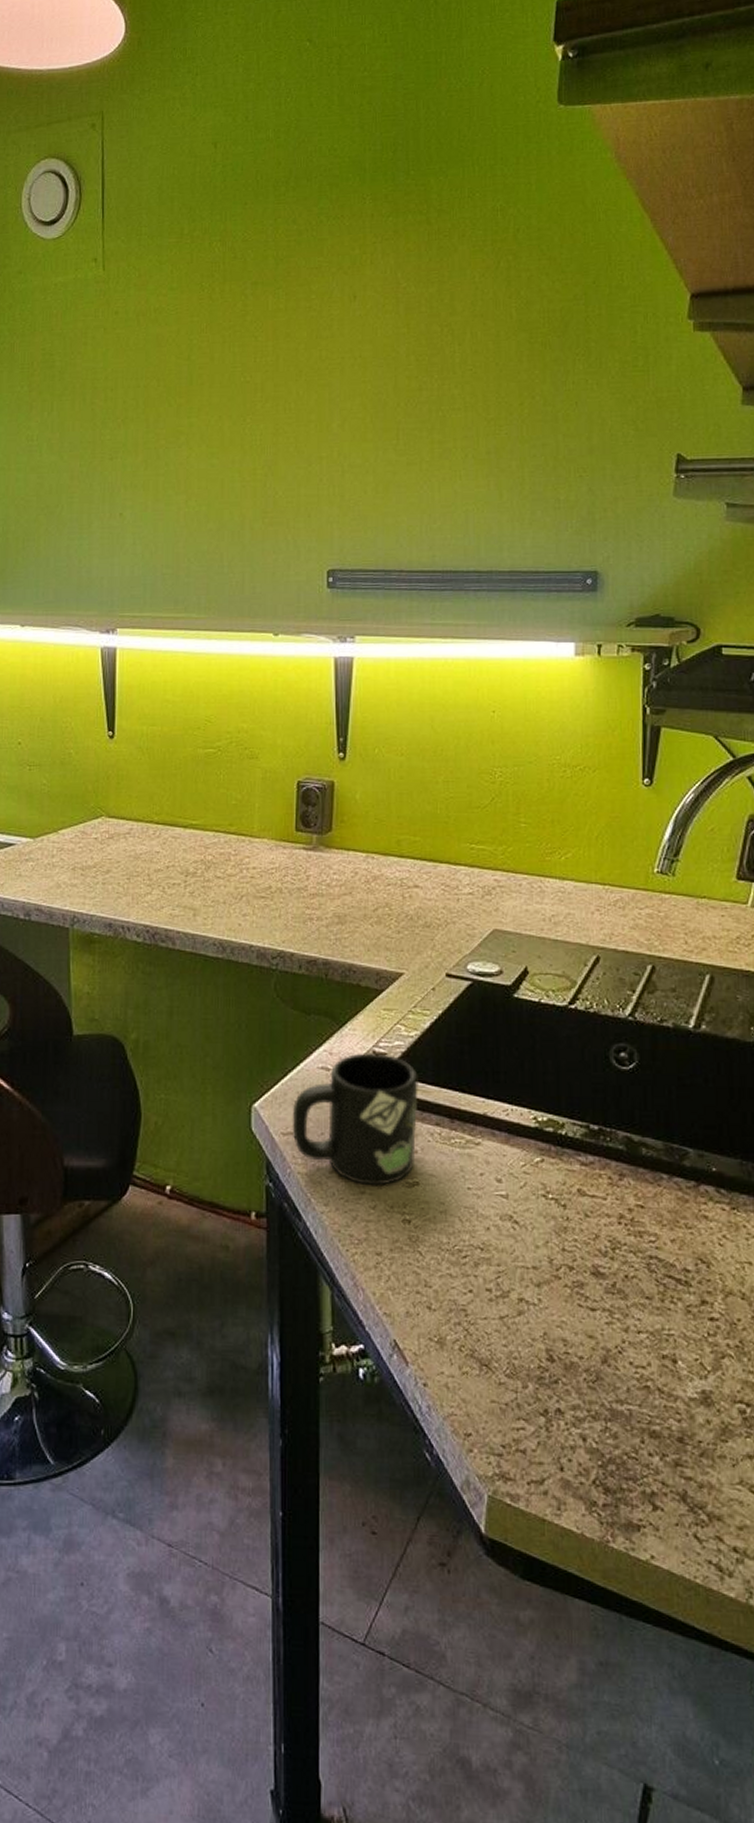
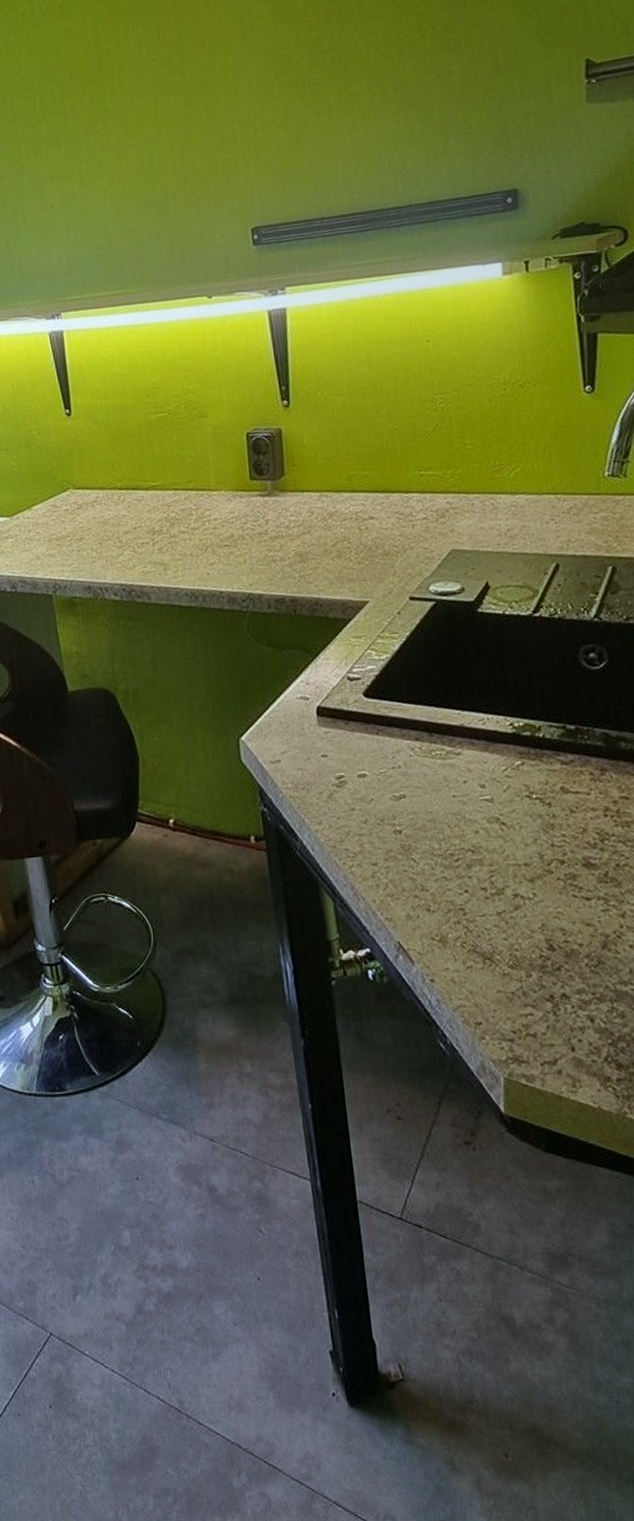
mug: present [292,1051,418,1186] -> none [277,677,399,803]

